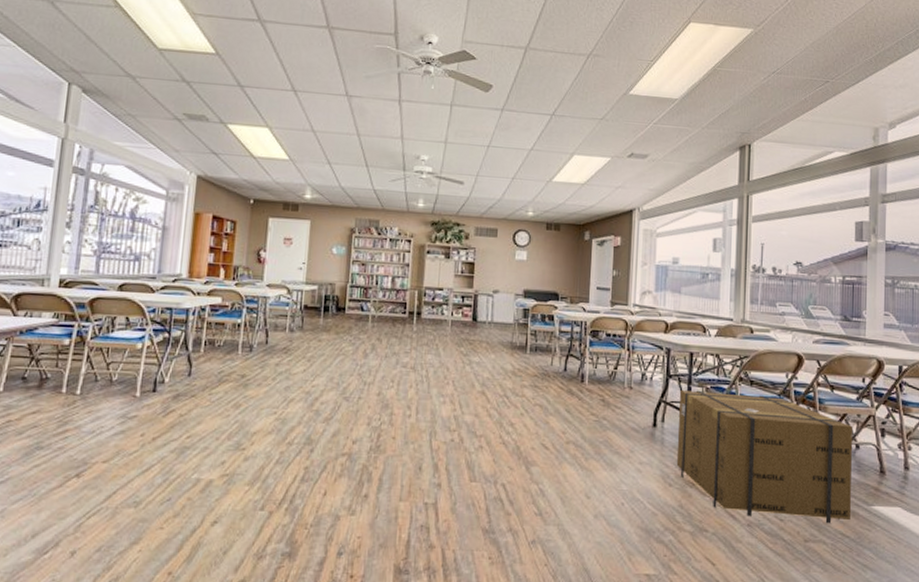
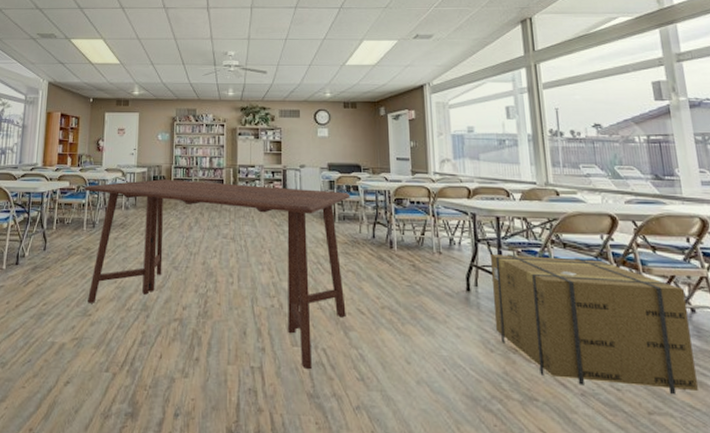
dining table: none [241,299,545,506] -> present [85,179,351,370]

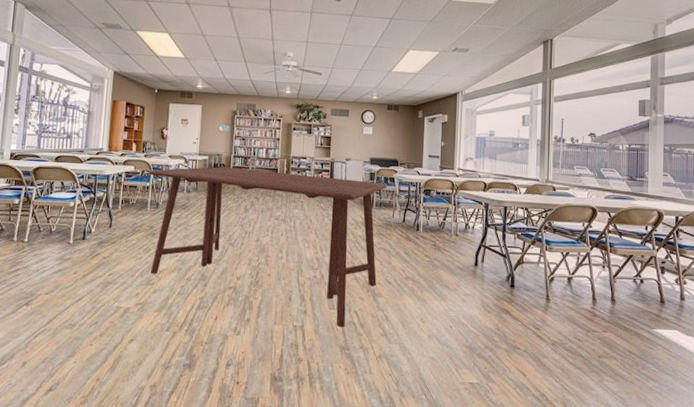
cardboard box: present [491,254,698,395] -> none [494,236,638,344]

